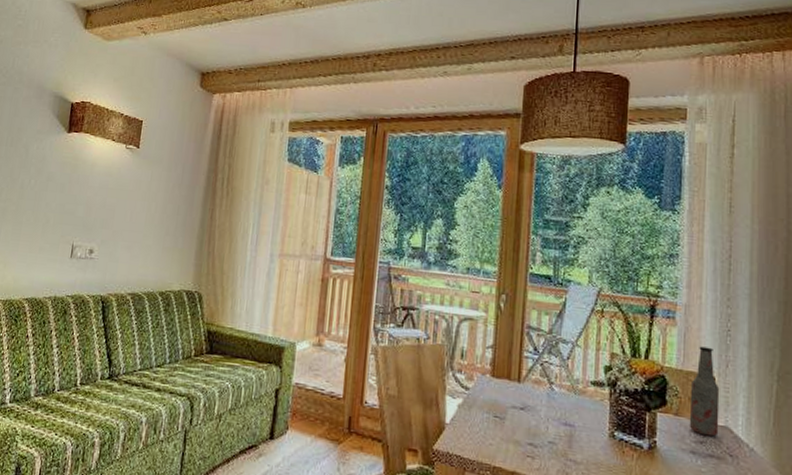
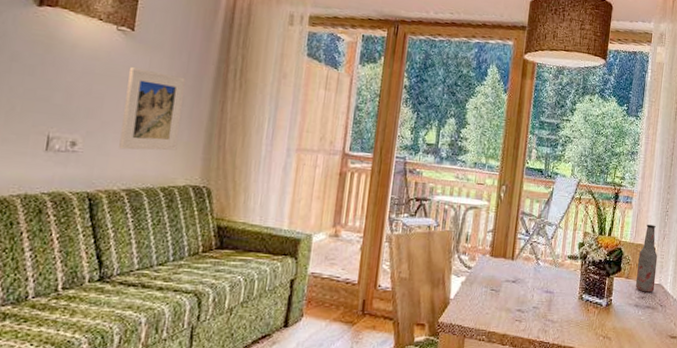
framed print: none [126,181,181,257] -> present [119,67,186,151]

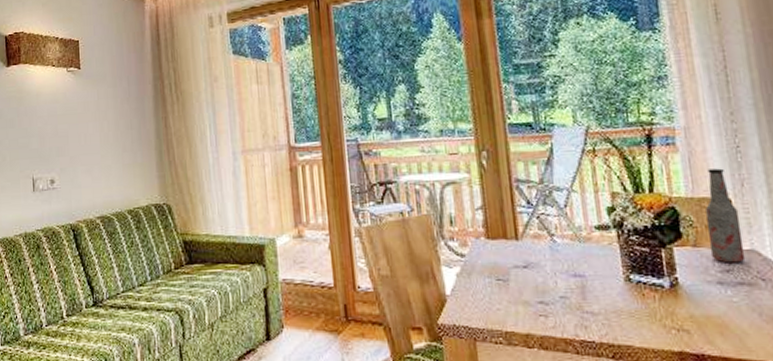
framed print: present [119,67,186,151] -> none [82,101,134,180]

